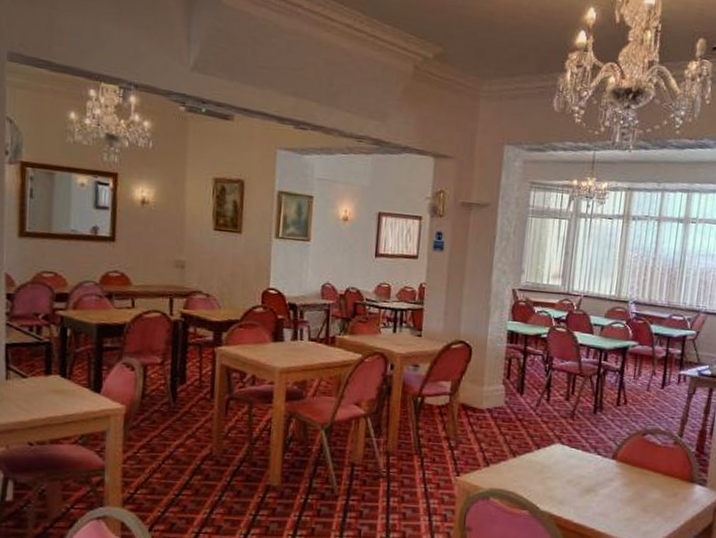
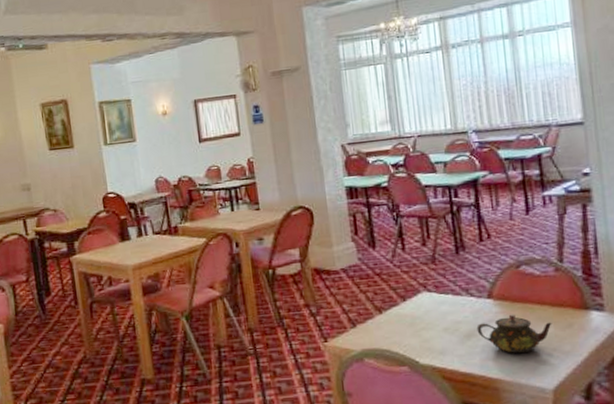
teapot: none [596,476,661,514] -> present [476,314,552,354]

